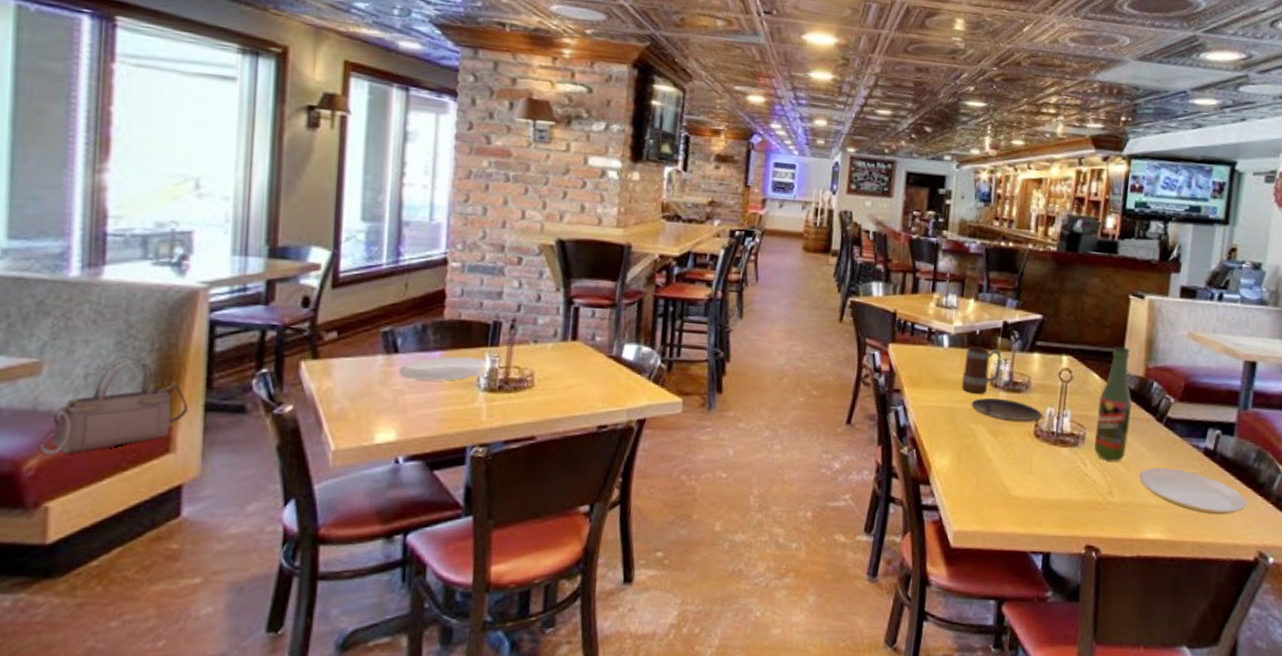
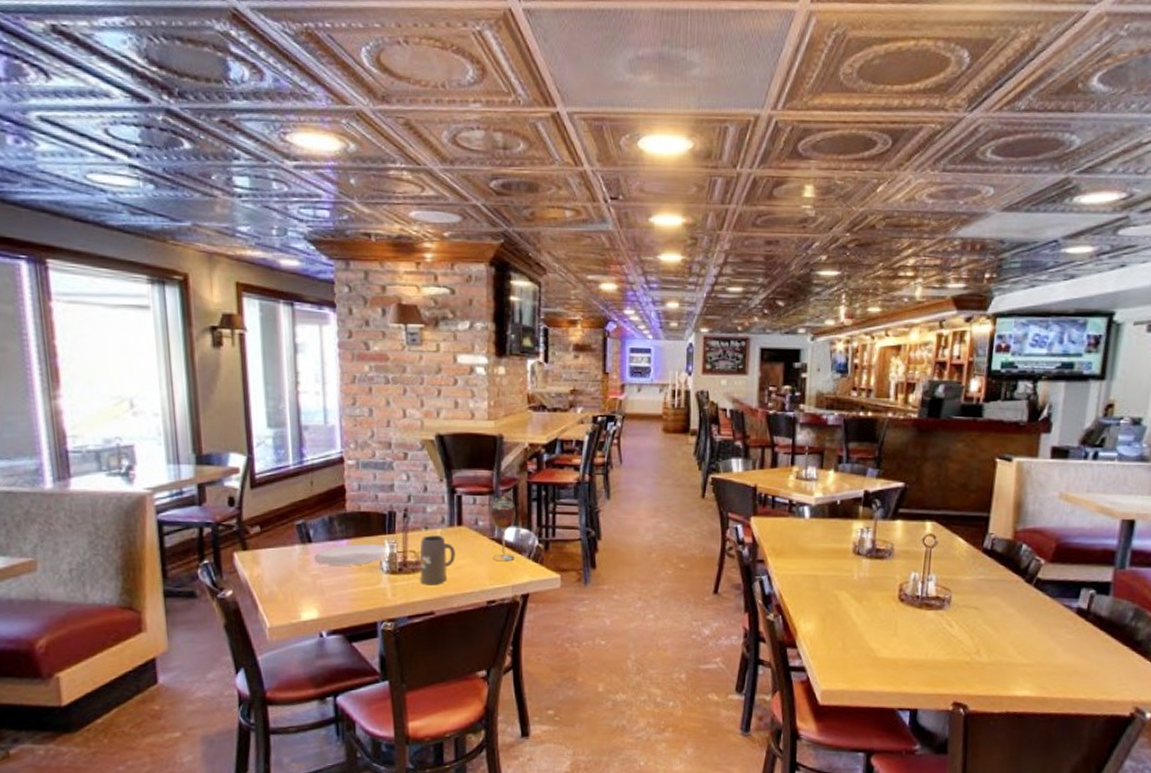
handbag: present [40,356,189,455] -> none [45,554,152,635]
beer mug: none [522,350,567,407] -> present [419,535,456,586]
wineglass: none [608,310,639,382] -> present [491,496,516,562]
beer mug: present [961,346,1002,394] -> none [824,516,864,562]
plate: present [971,397,1042,423] -> none [834,564,907,588]
beer bottle: present [1094,347,1132,461] -> none [960,511,1000,623]
plate: present [1139,467,1247,515] -> none [1008,627,1123,673]

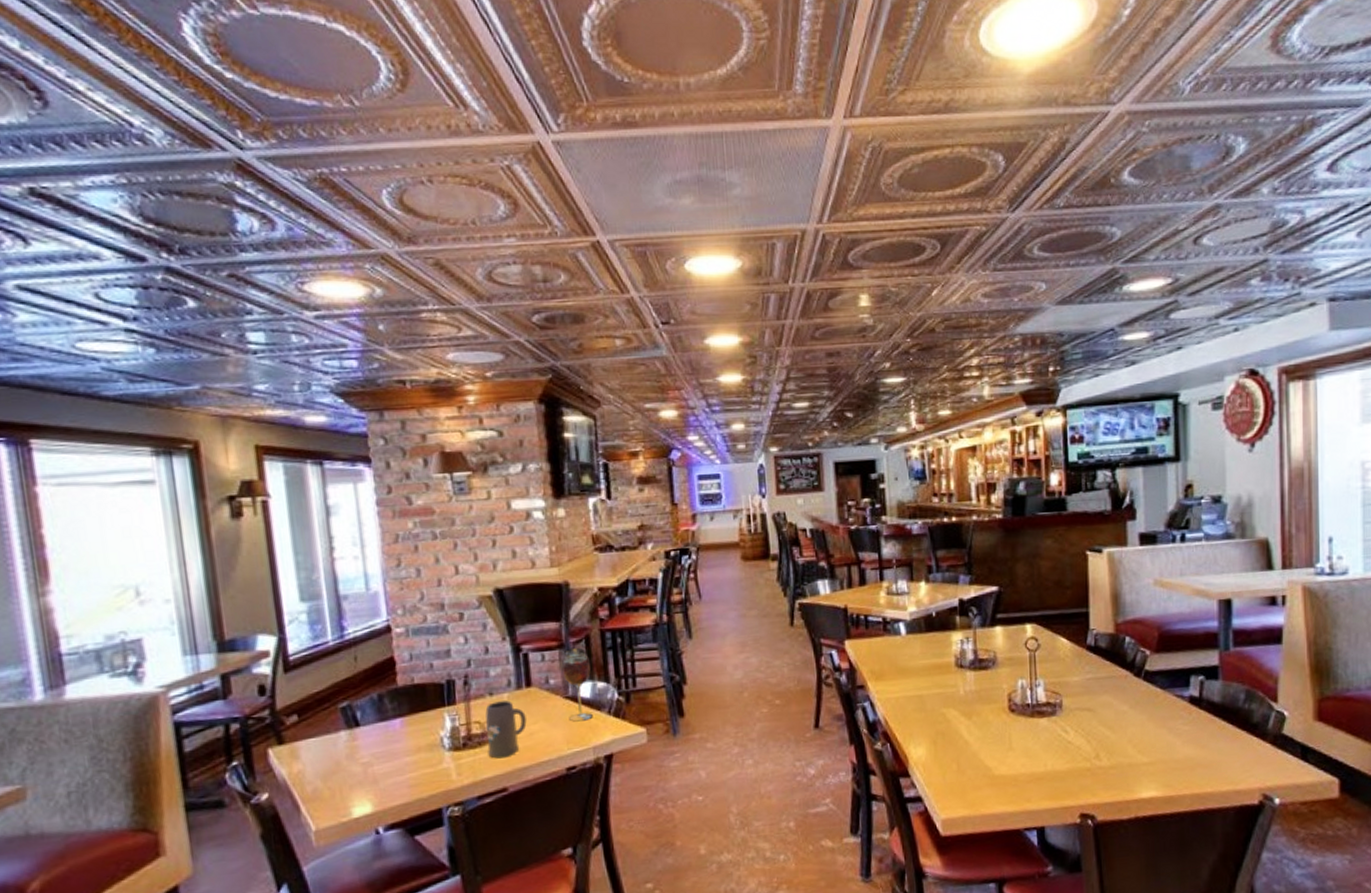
plate: present [313,544,390,566] -> none [362,718,450,750]

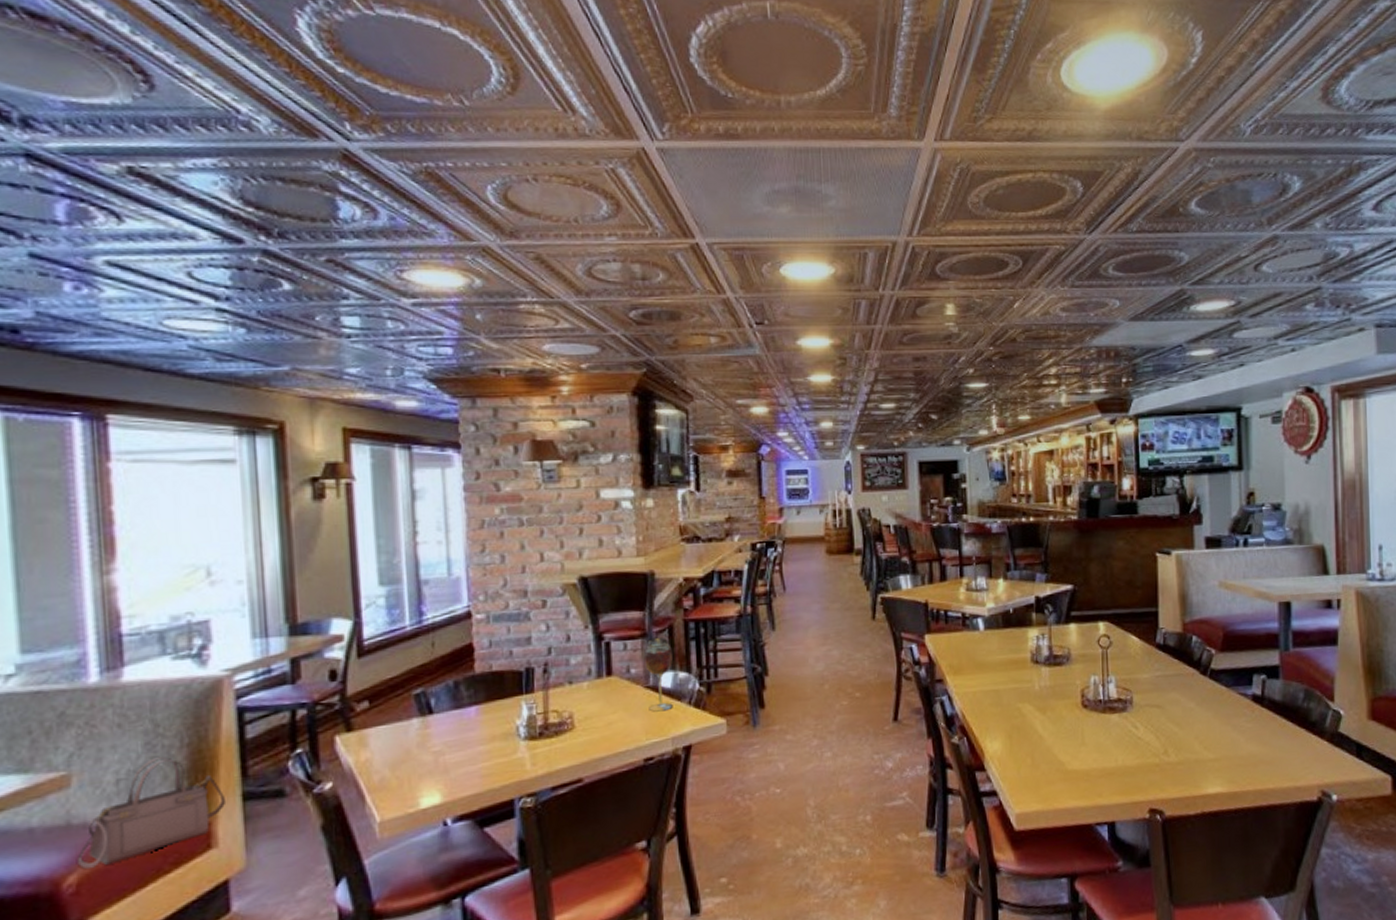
handbag: none [38,769,171,876] -> present [78,756,227,869]
beer mug: present [485,700,527,759] -> none [563,689,606,749]

